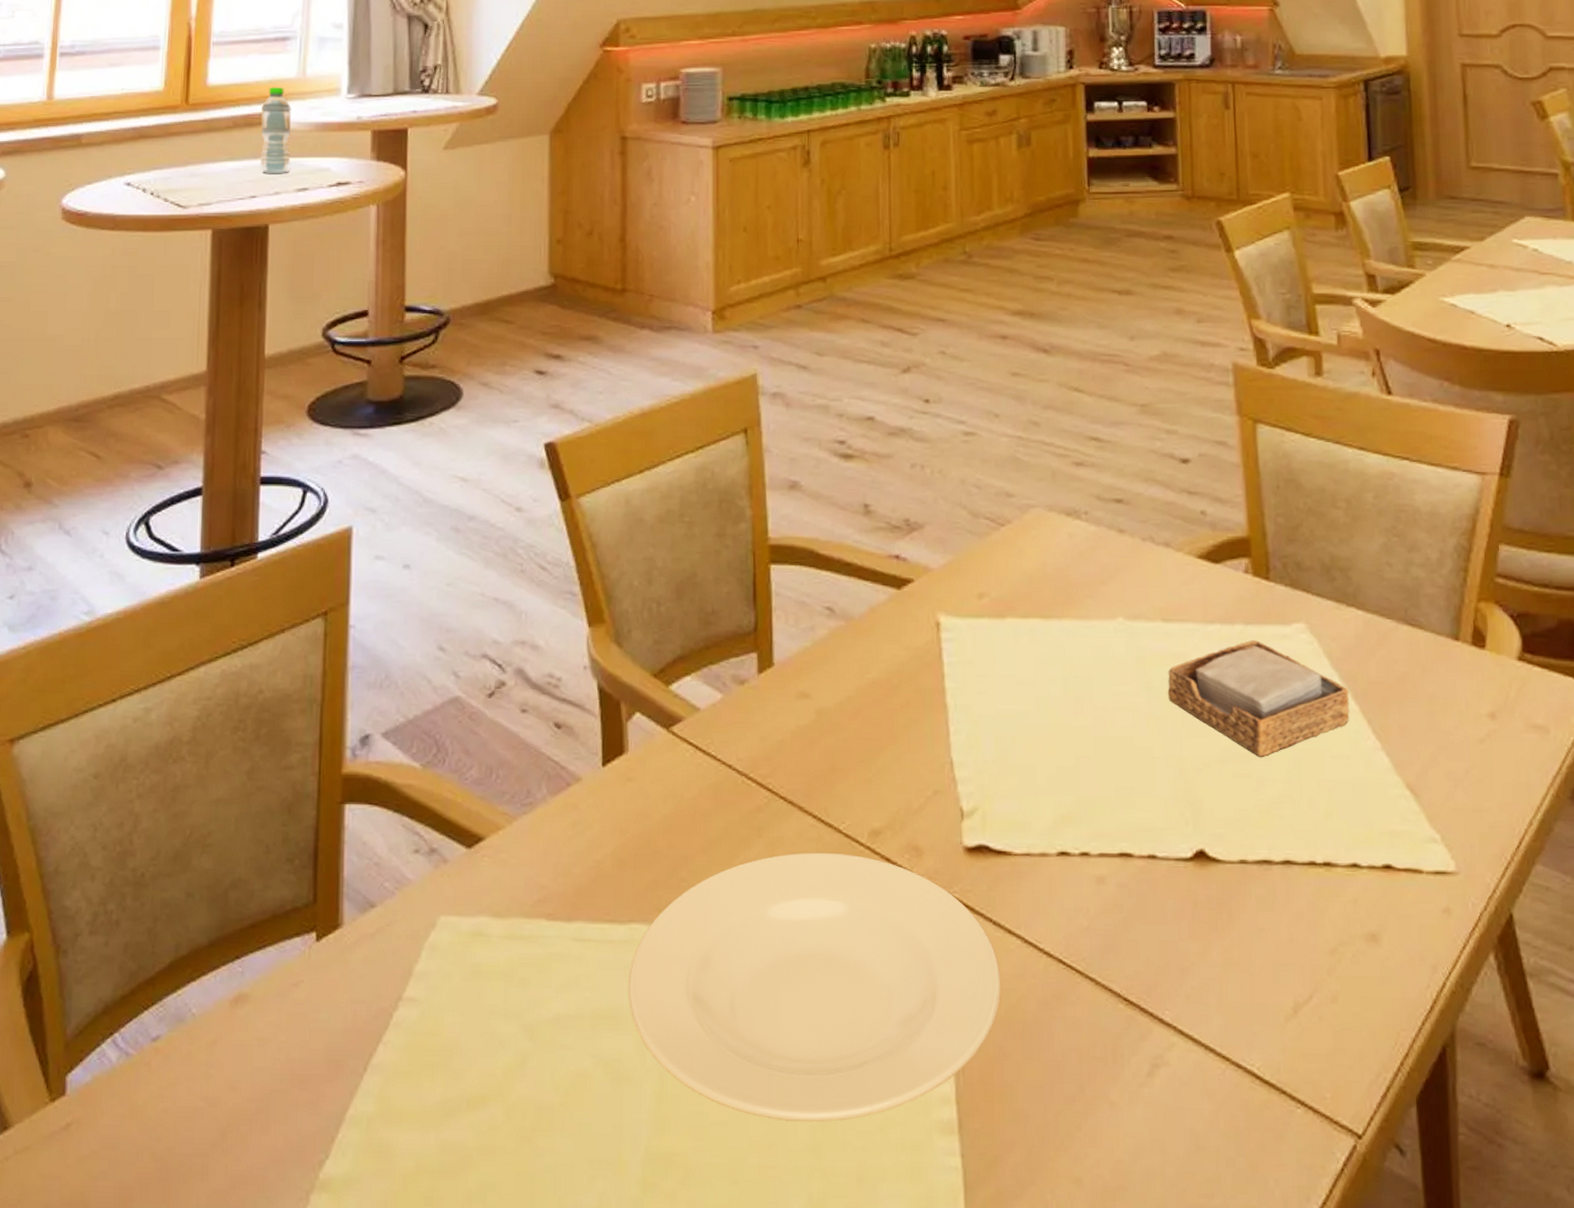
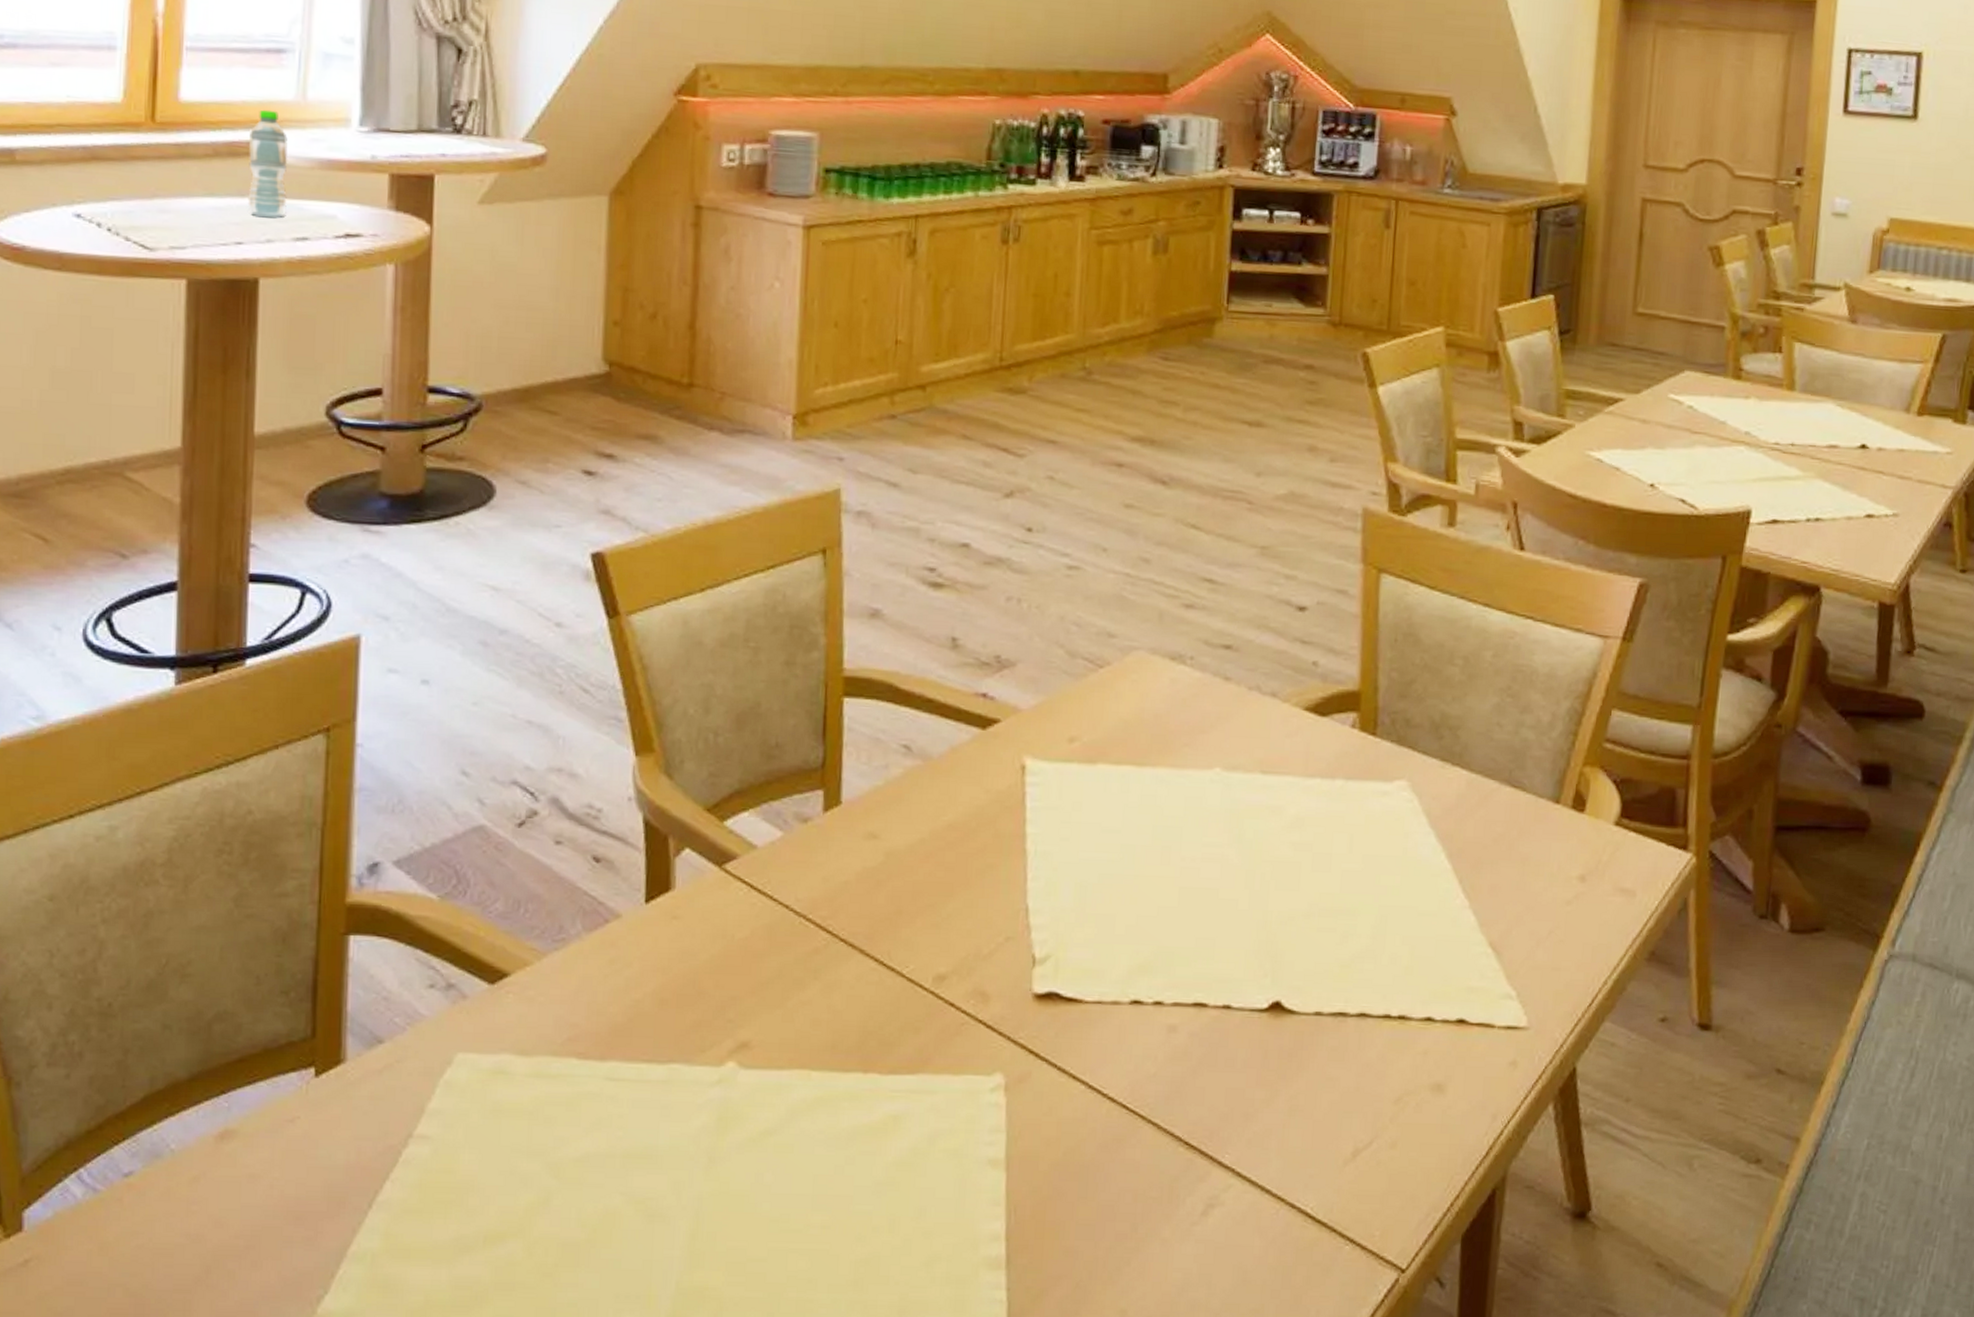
plate: present [628,852,1002,1123] -> none [664,995,1062,1259]
napkin holder: present [1168,639,1350,757] -> none [1260,795,1444,912]

